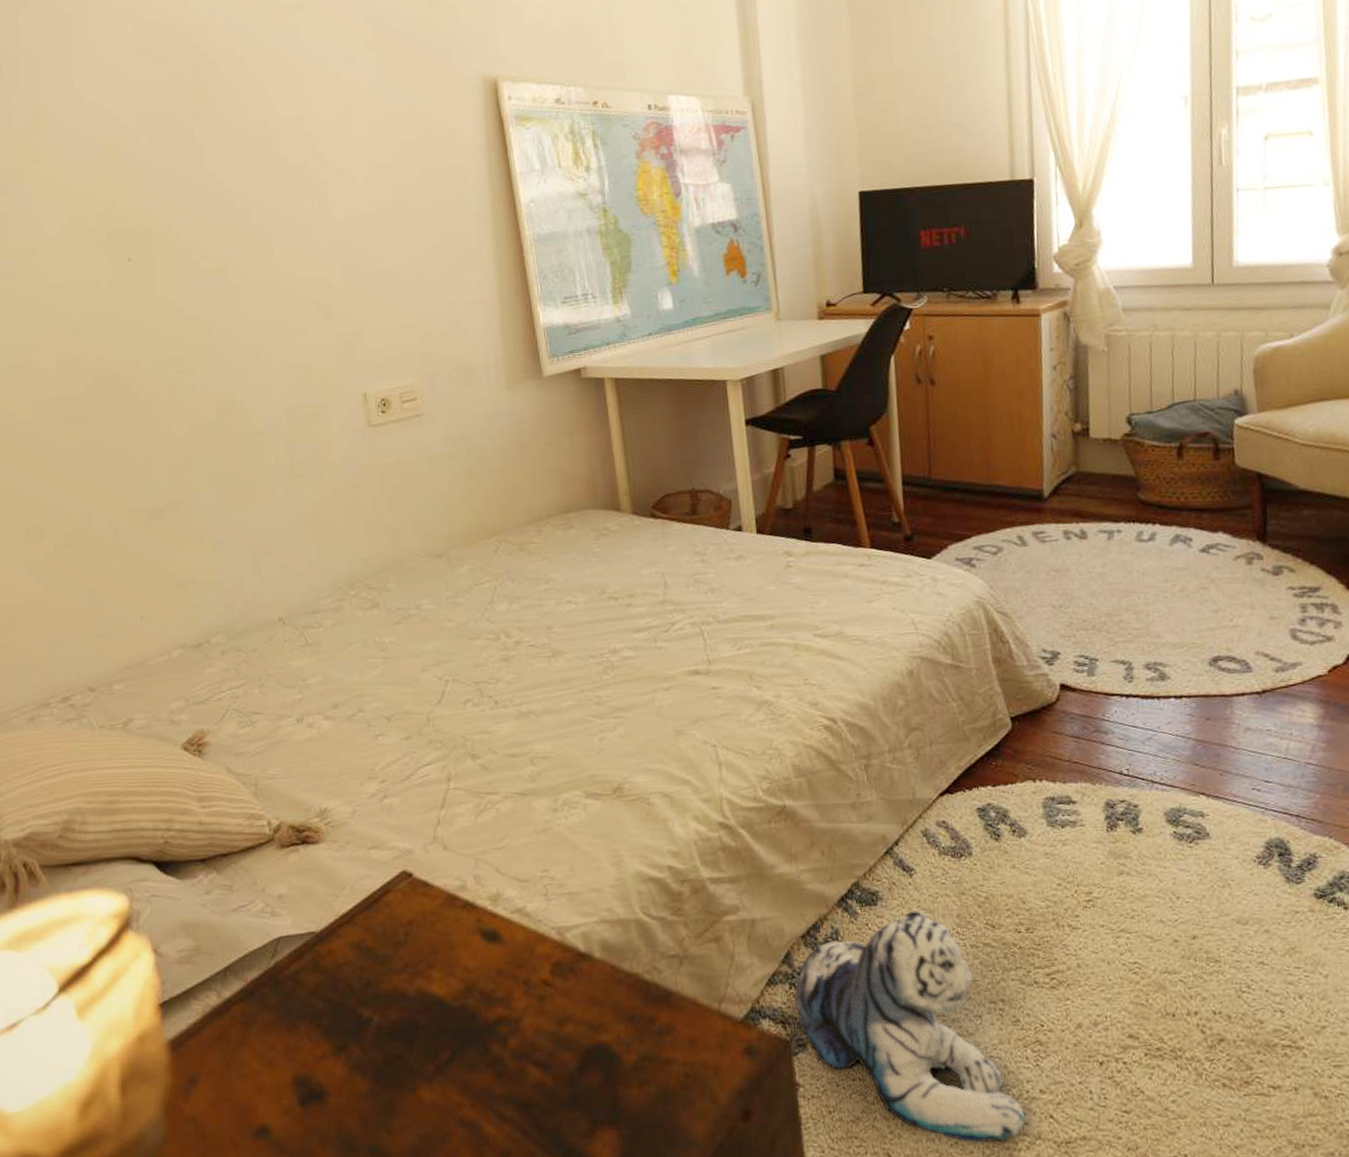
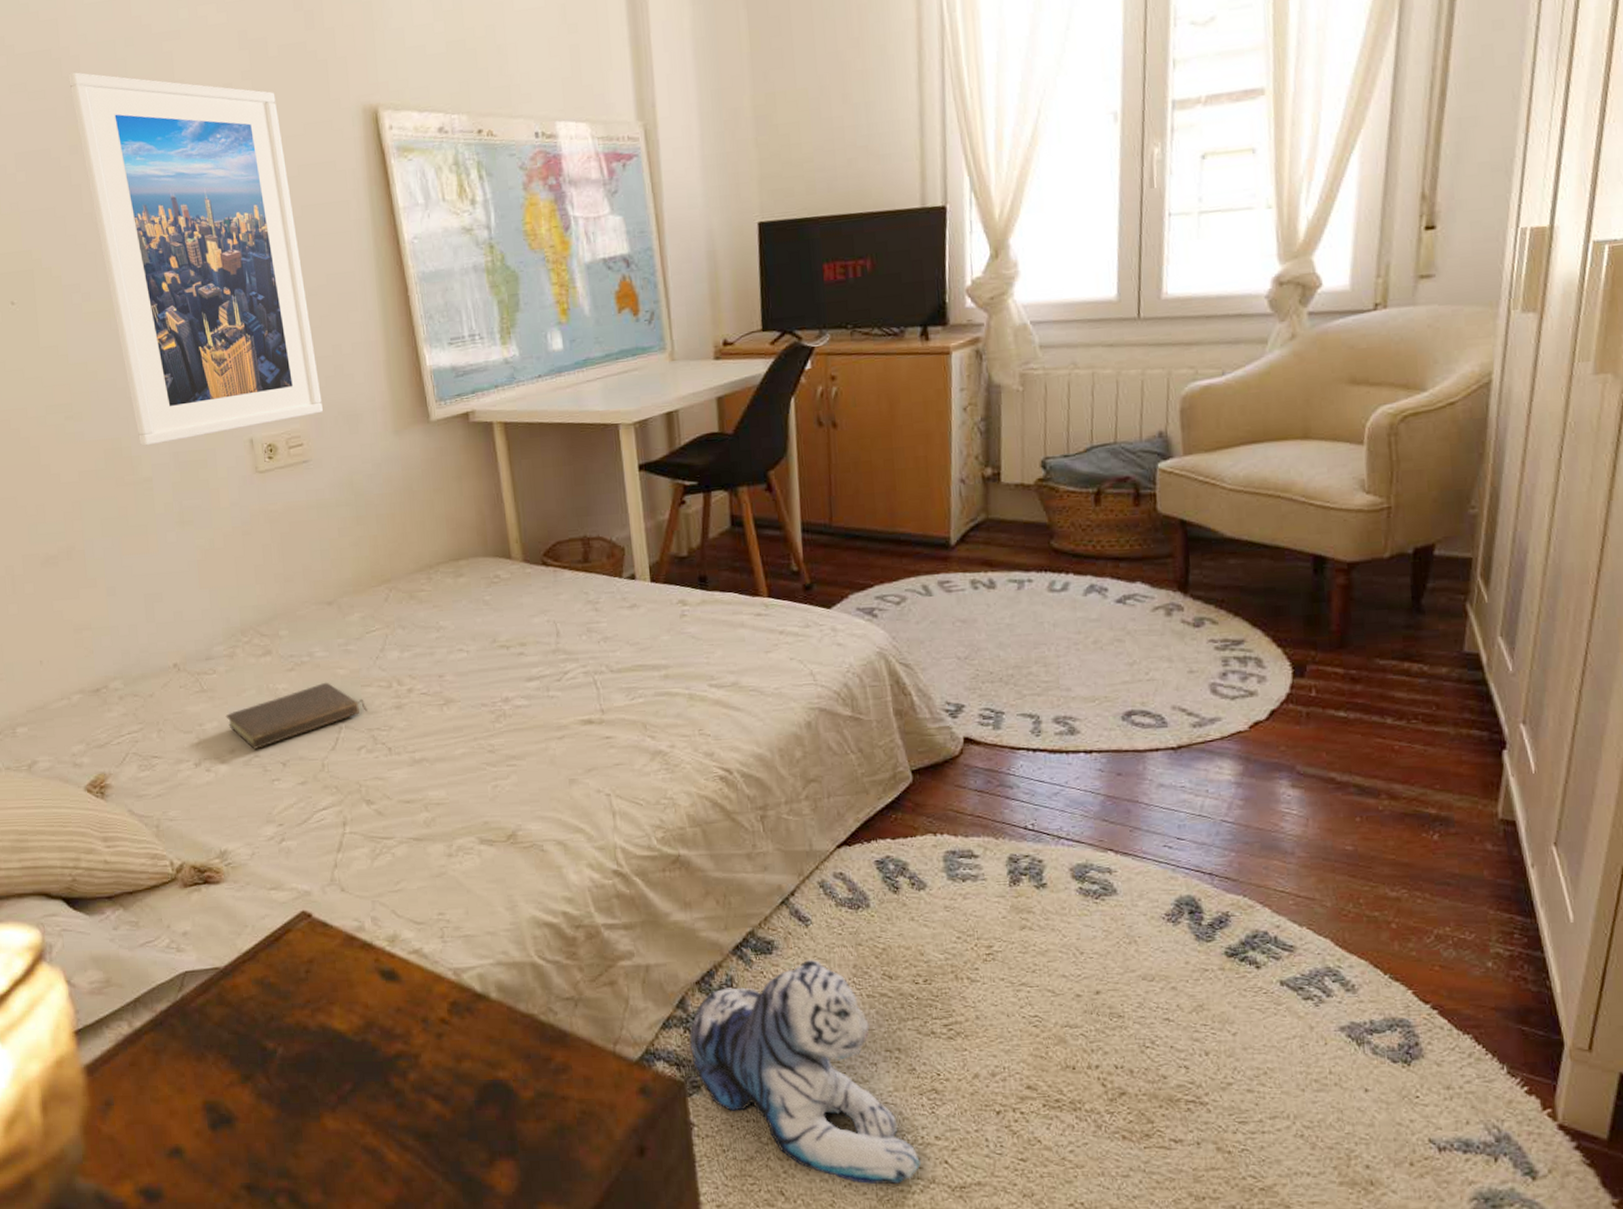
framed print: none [195,40,437,400] -> present [68,72,323,446]
book: none [330,635,475,704] -> present [225,682,368,749]

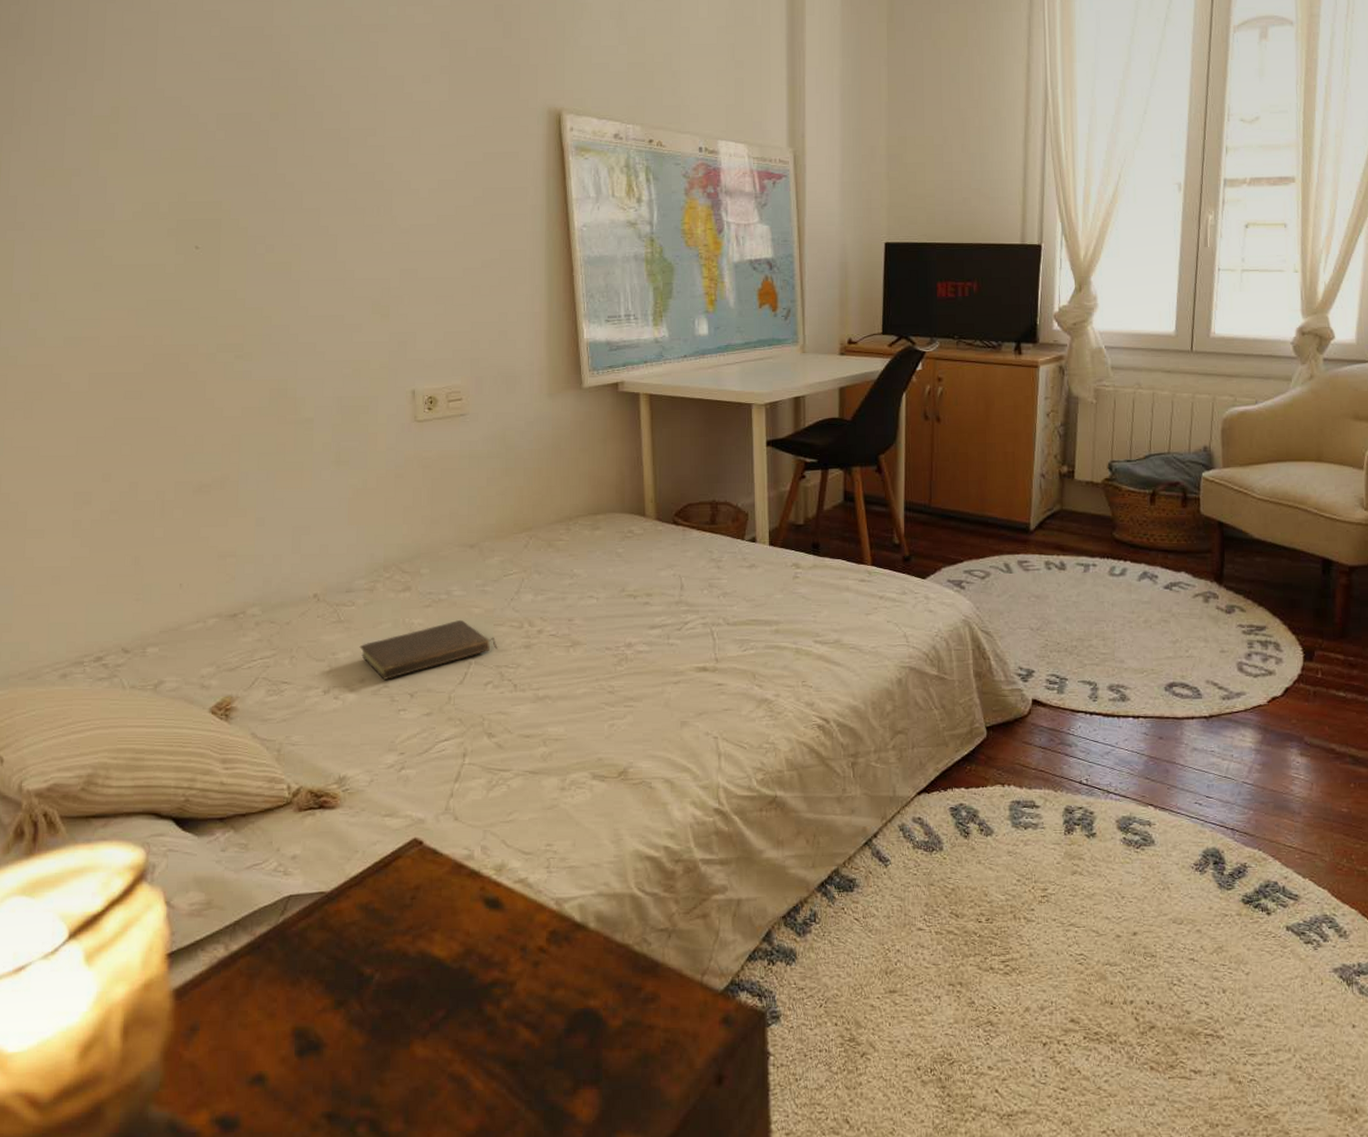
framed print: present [68,72,323,446] -> none [277,49,484,389]
plush toy: present [689,959,920,1185] -> none [773,897,974,1113]

